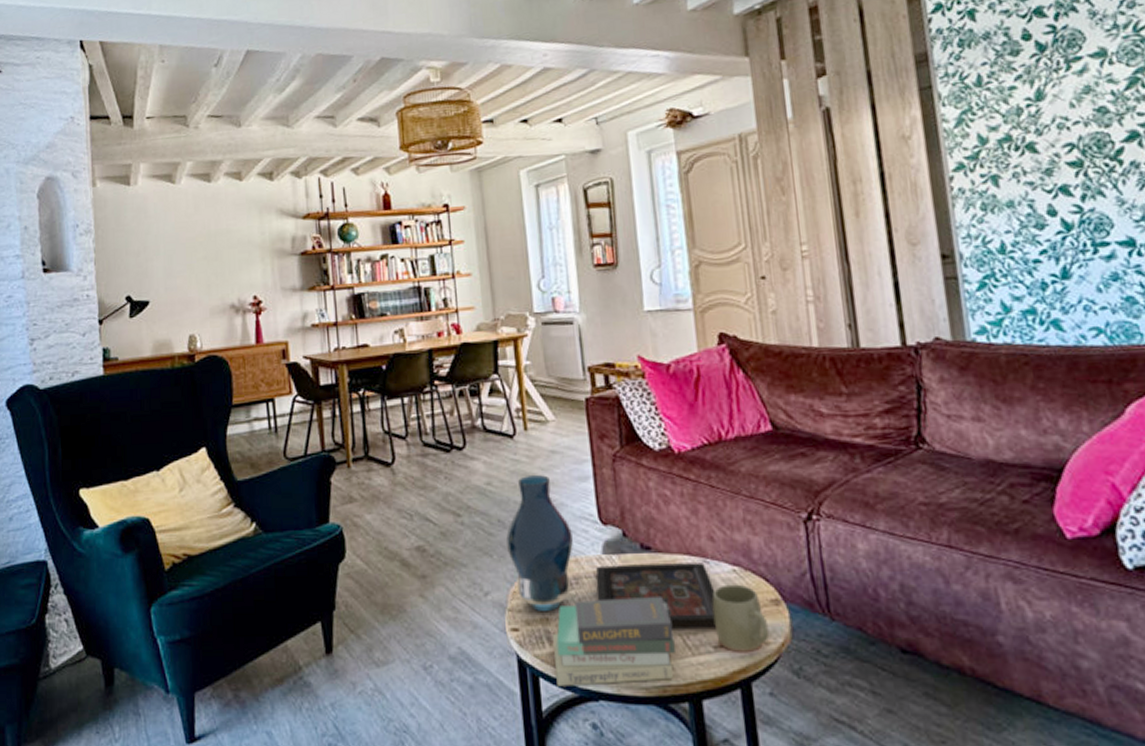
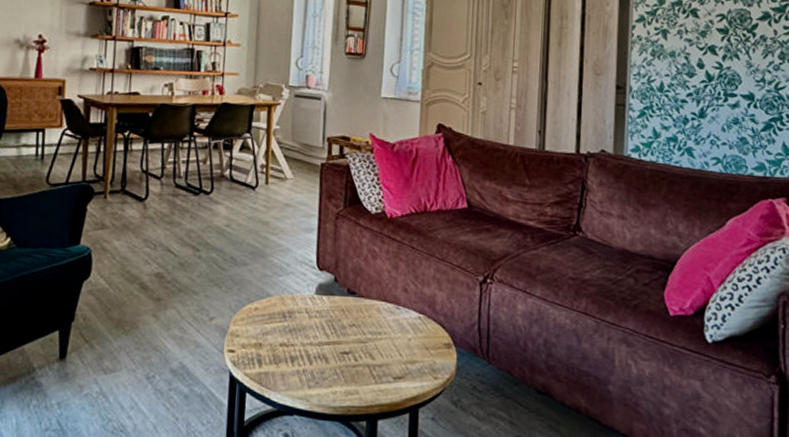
vase: present [505,475,573,611] -> none [234,223,293,338]
books: present [553,597,675,686] -> none [260,331,364,402]
decorative tray: present [596,562,716,627] -> none [305,304,402,361]
mug: present [712,584,770,652] -> none [396,328,440,384]

